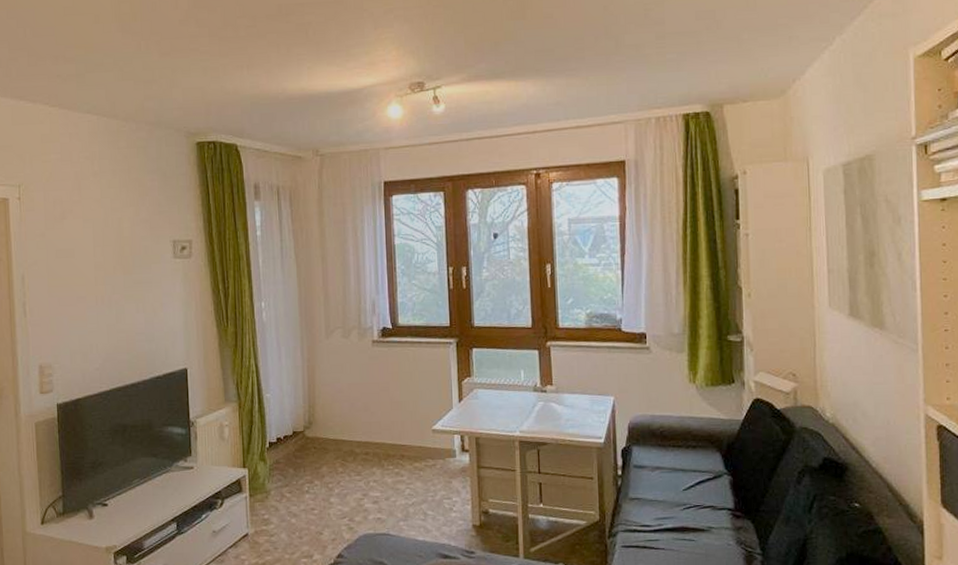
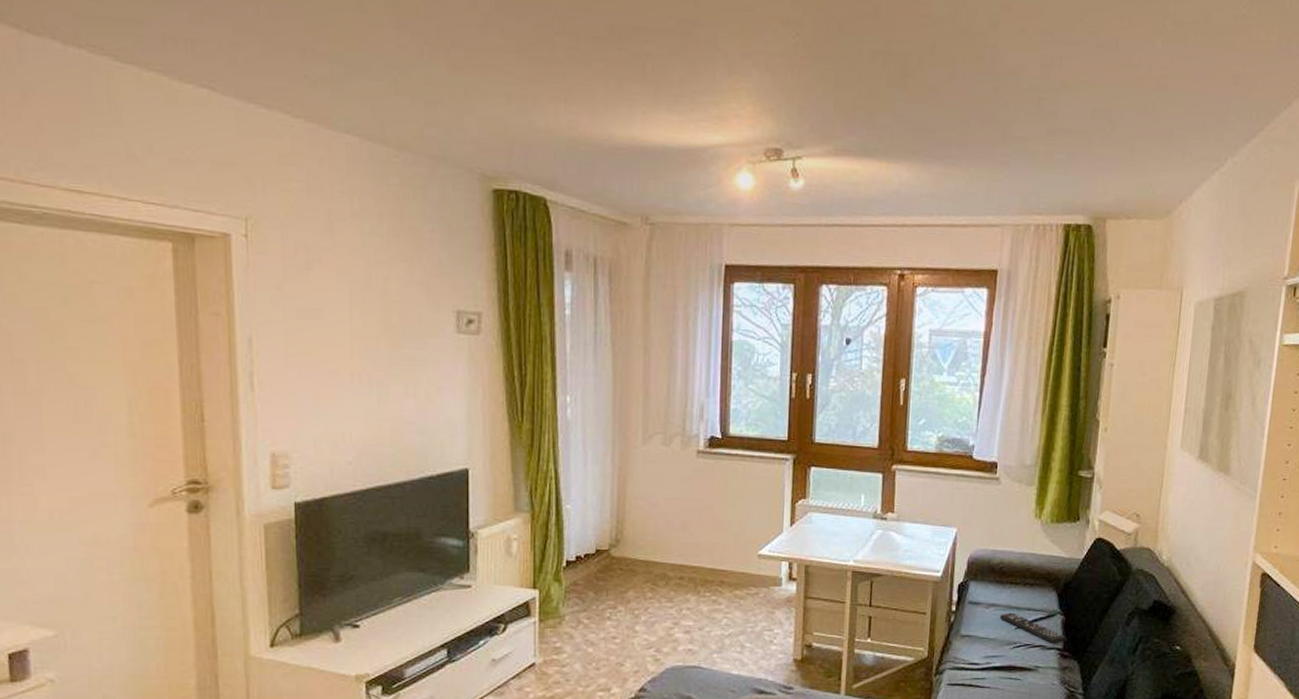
remote control: none [666,475,736,504] -> present [999,613,1066,644]

